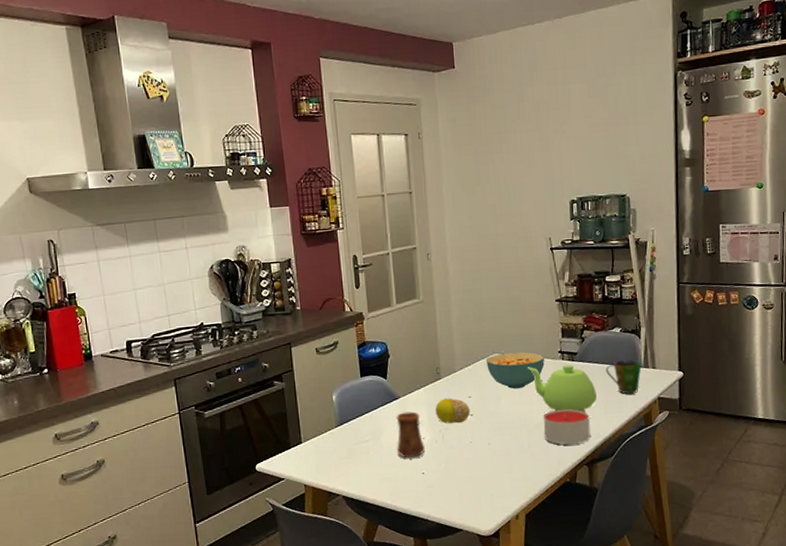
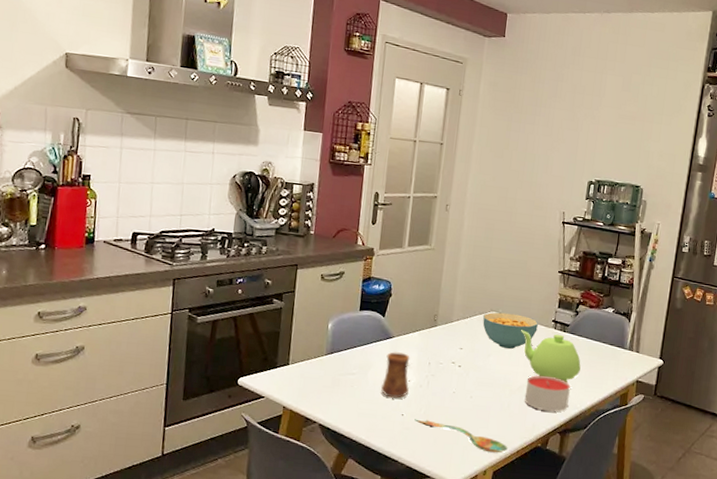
fruit: present [435,398,471,424] -> none [425,345,460,373]
spoon: none [436,474,536,496] -> present [414,419,508,453]
cup: present [606,360,642,394] -> none [593,339,627,373]

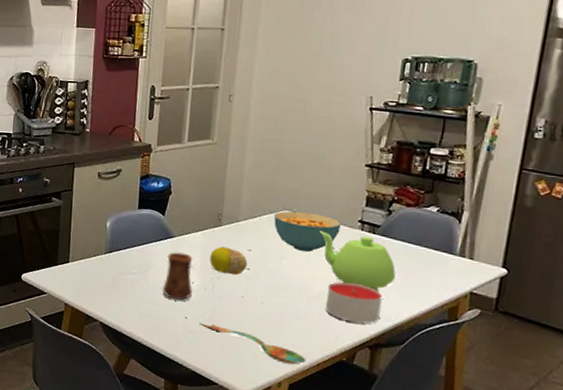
fruit: none [425,345,460,373] -> present [209,246,248,275]

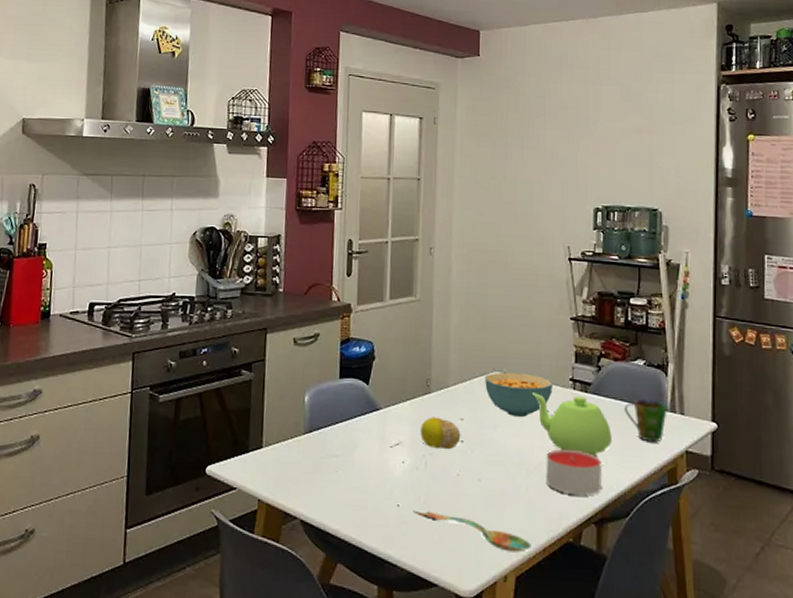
cup: present [162,252,193,301] -> none [369,427,403,485]
cup: none [411,243,457,283] -> present [625,399,667,443]

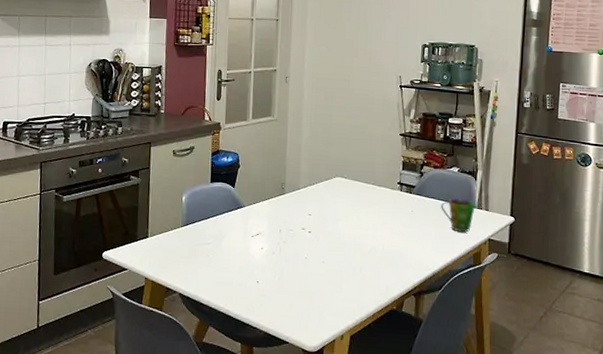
spoon: present [413,510,531,552] -> none [269,285,363,317]
fruit: present [420,417,461,450] -> none [276,213,309,239]
cereal bowl: present [484,372,553,417] -> none [328,177,384,213]
teapot: present [533,393,612,458] -> none [367,194,430,245]
candle: present [545,449,602,496] -> none [376,237,421,274]

